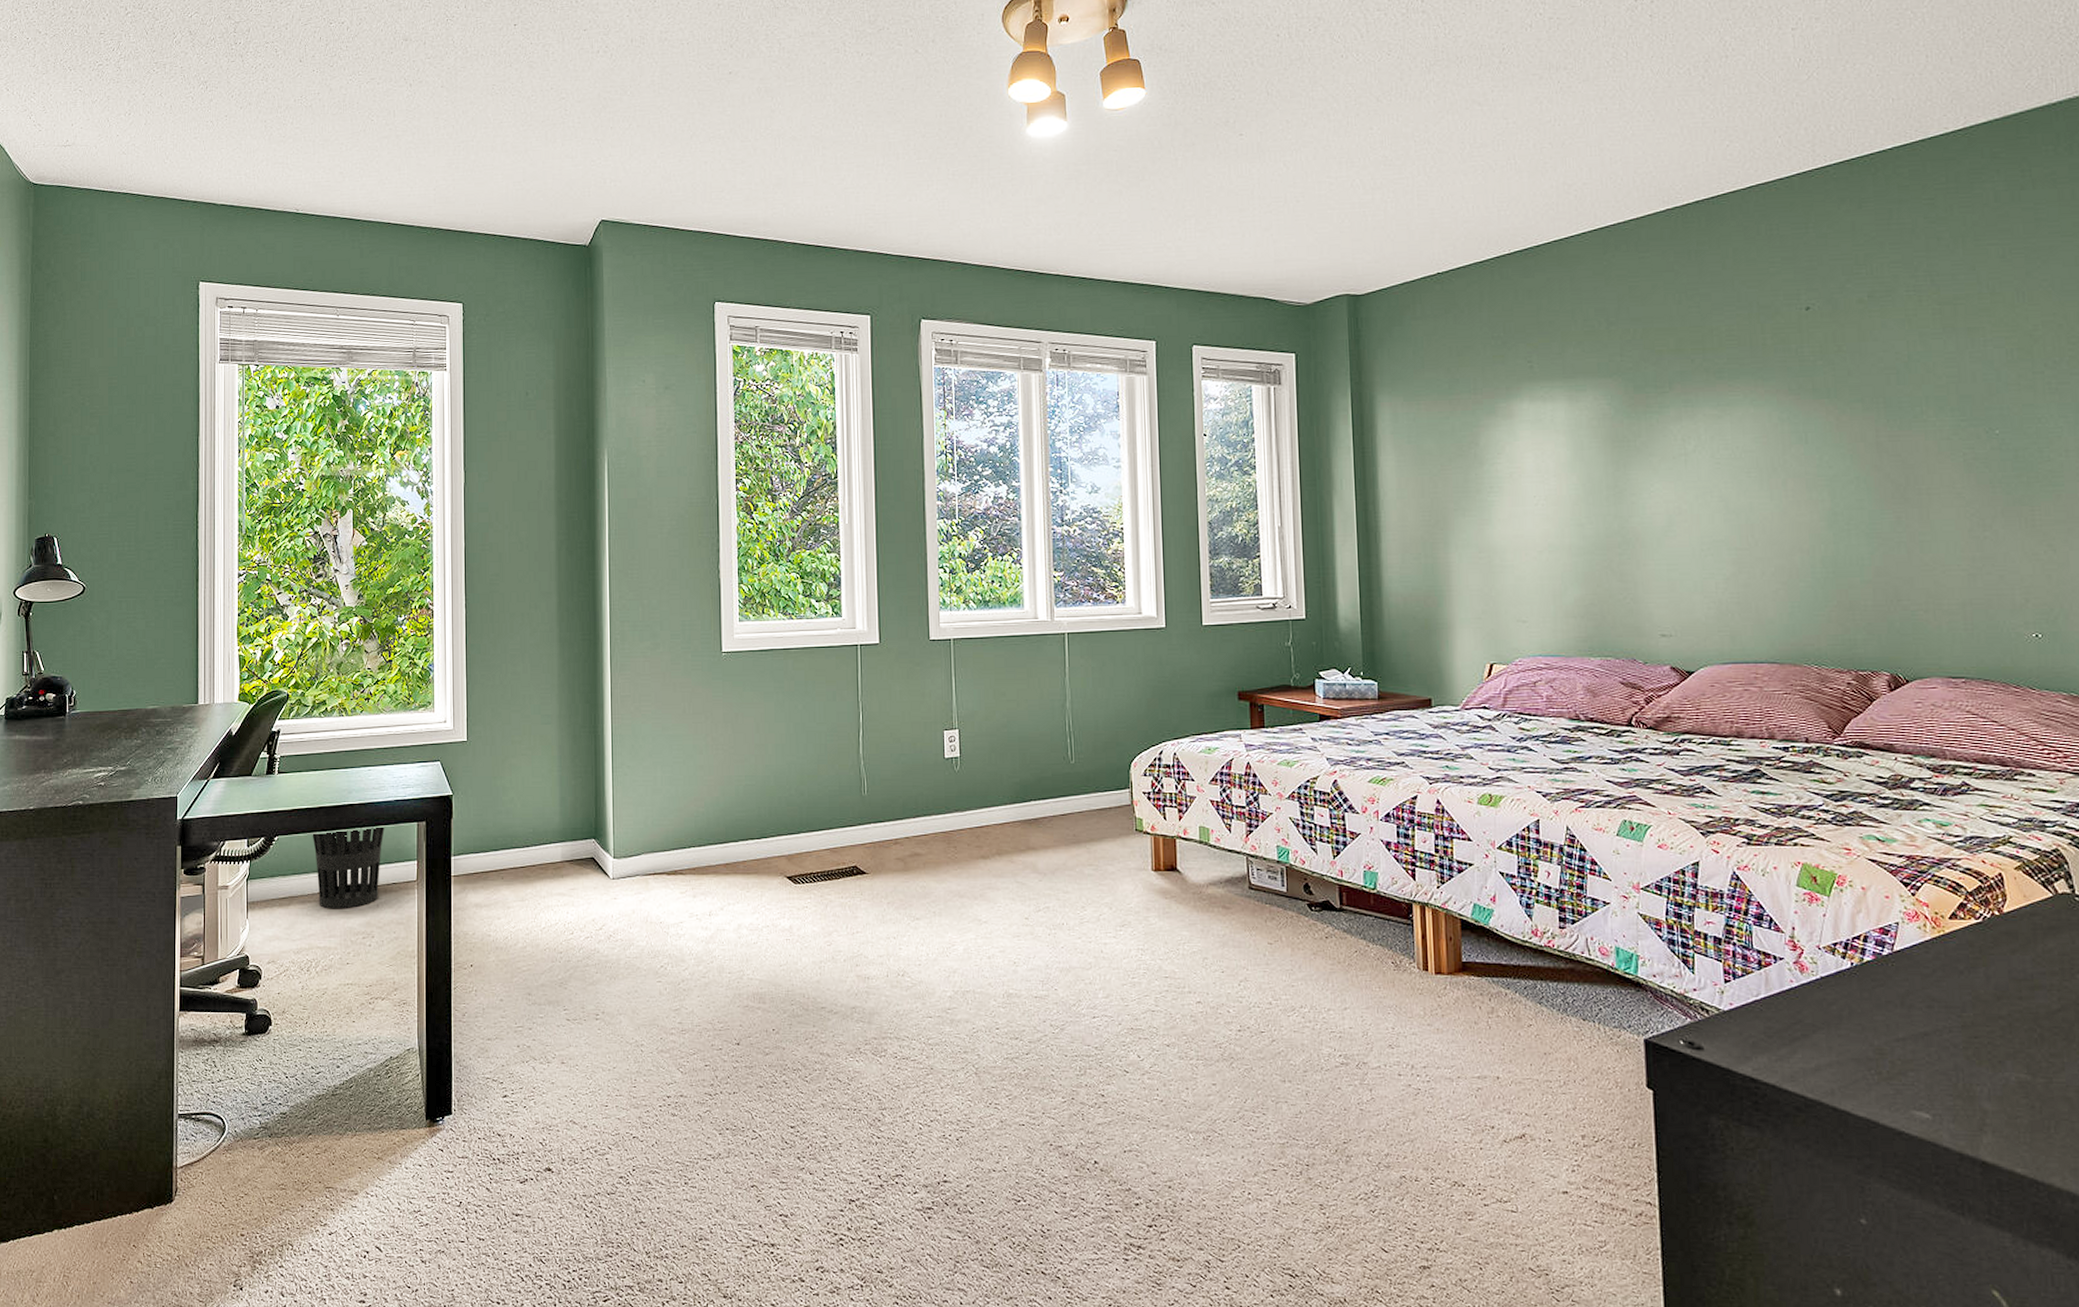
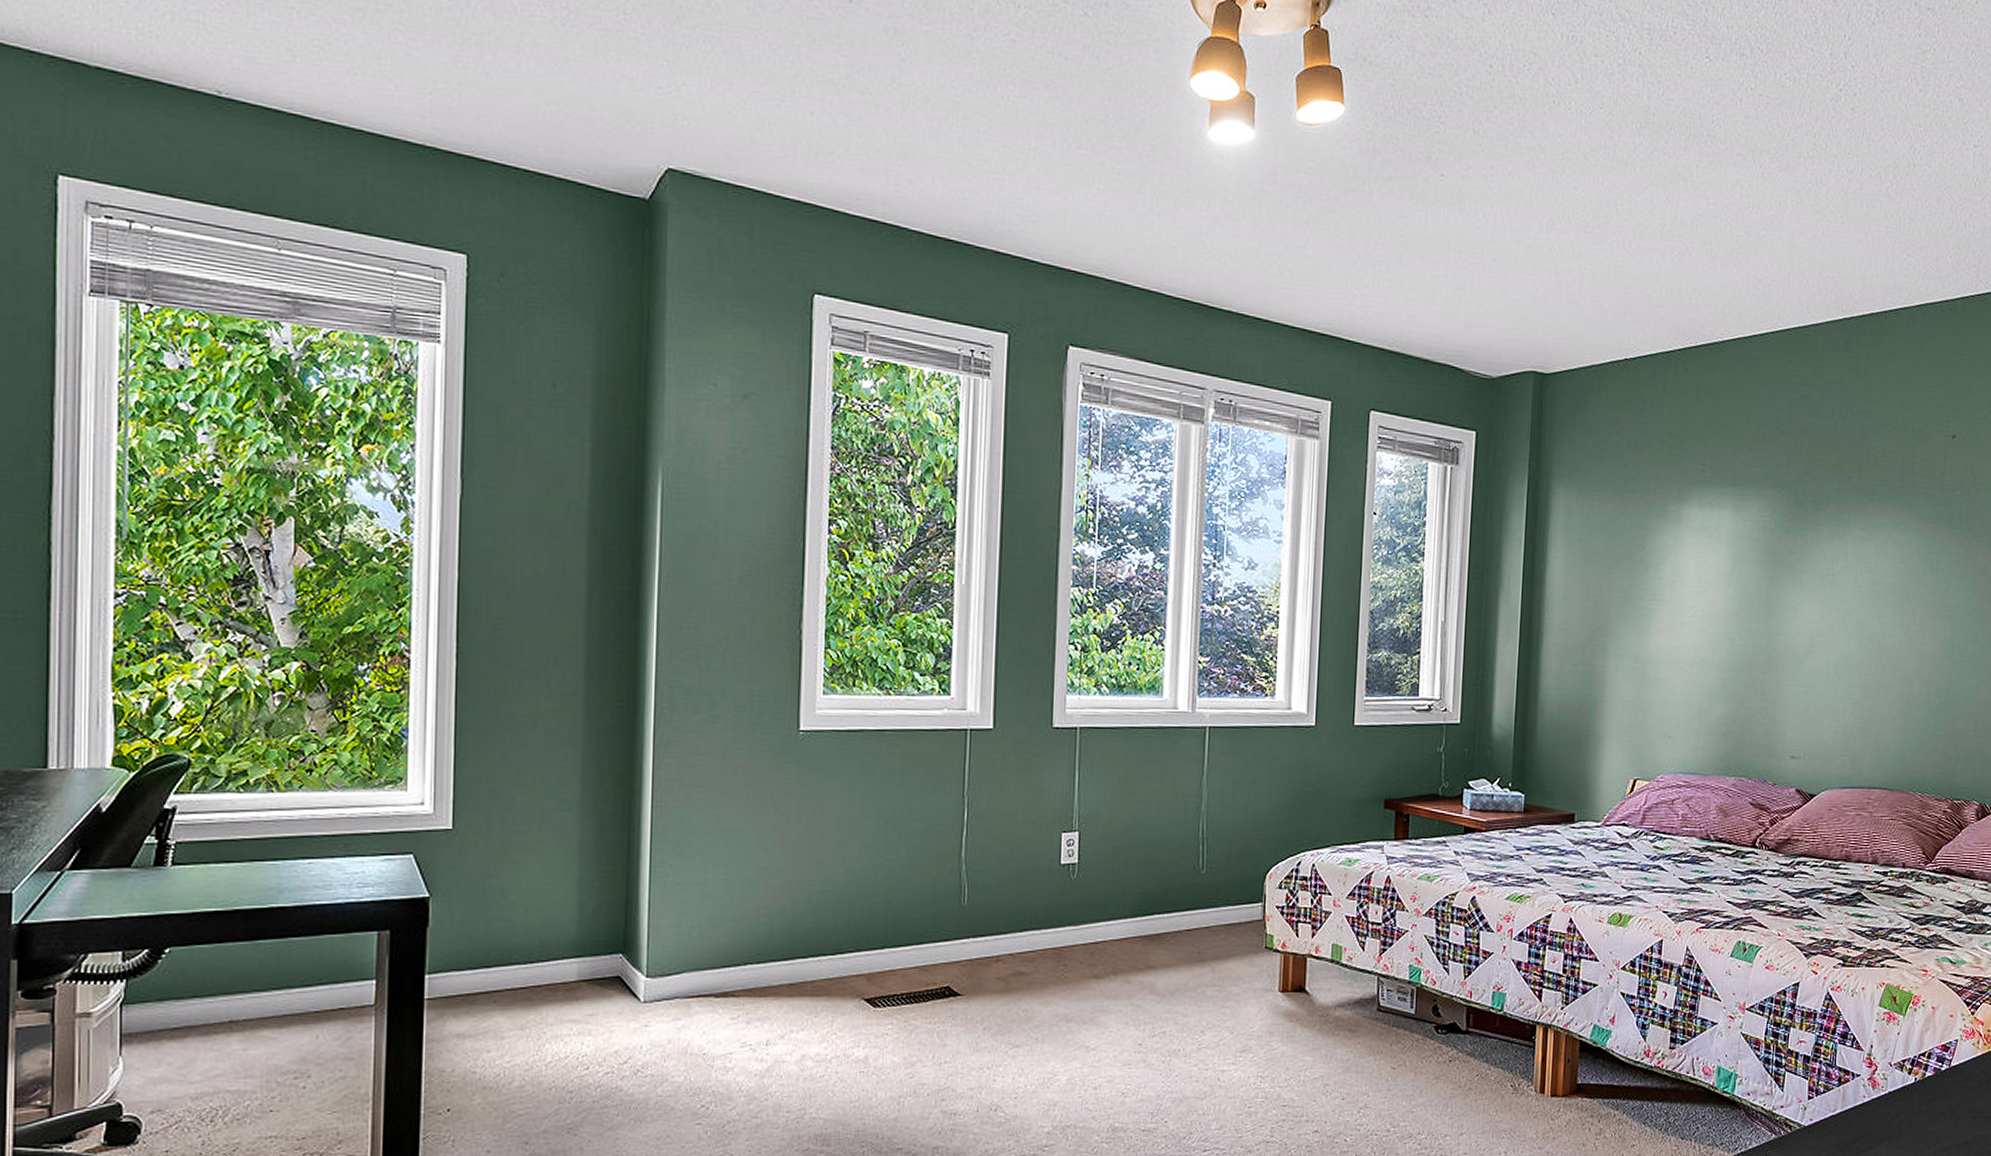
wastebasket: present [312,825,386,909] -> none [222,935,332,1042]

